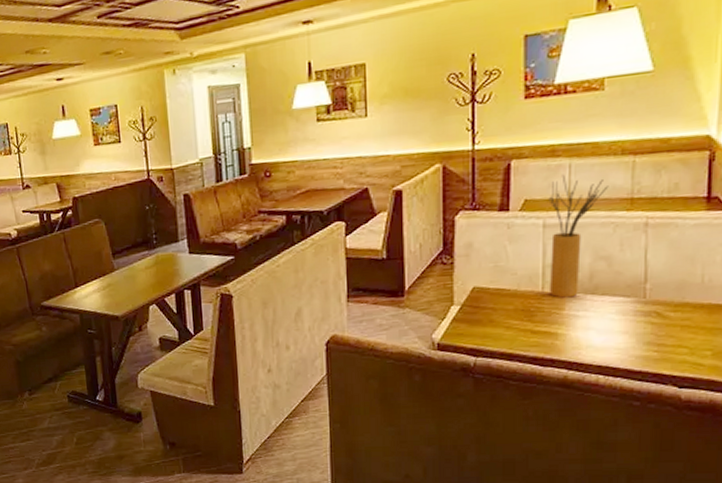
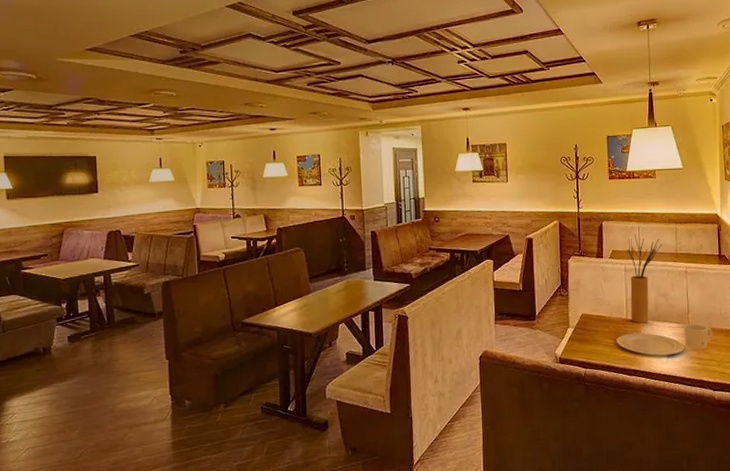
plate: none [524,310,636,341] -> present [616,332,685,356]
mug: none [635,296,685,333] -> present [683,323,713,350]

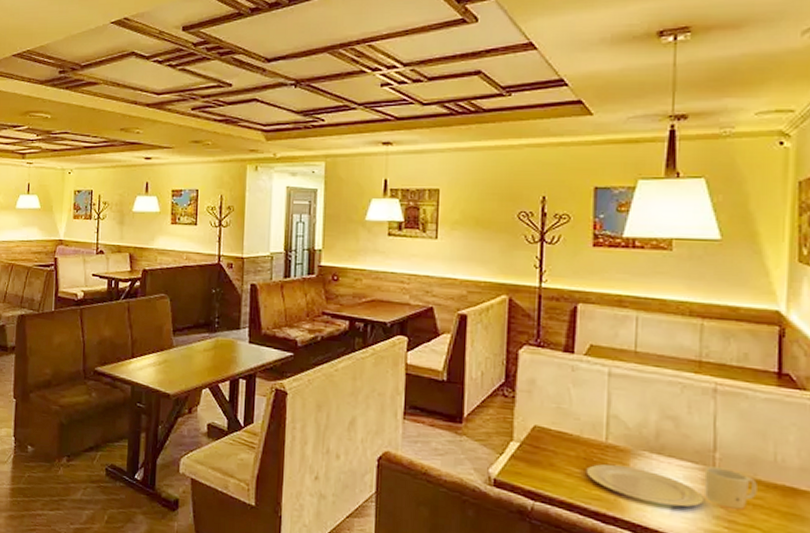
vase: present [627,234,663,324] -> none [614,325,676,454]

